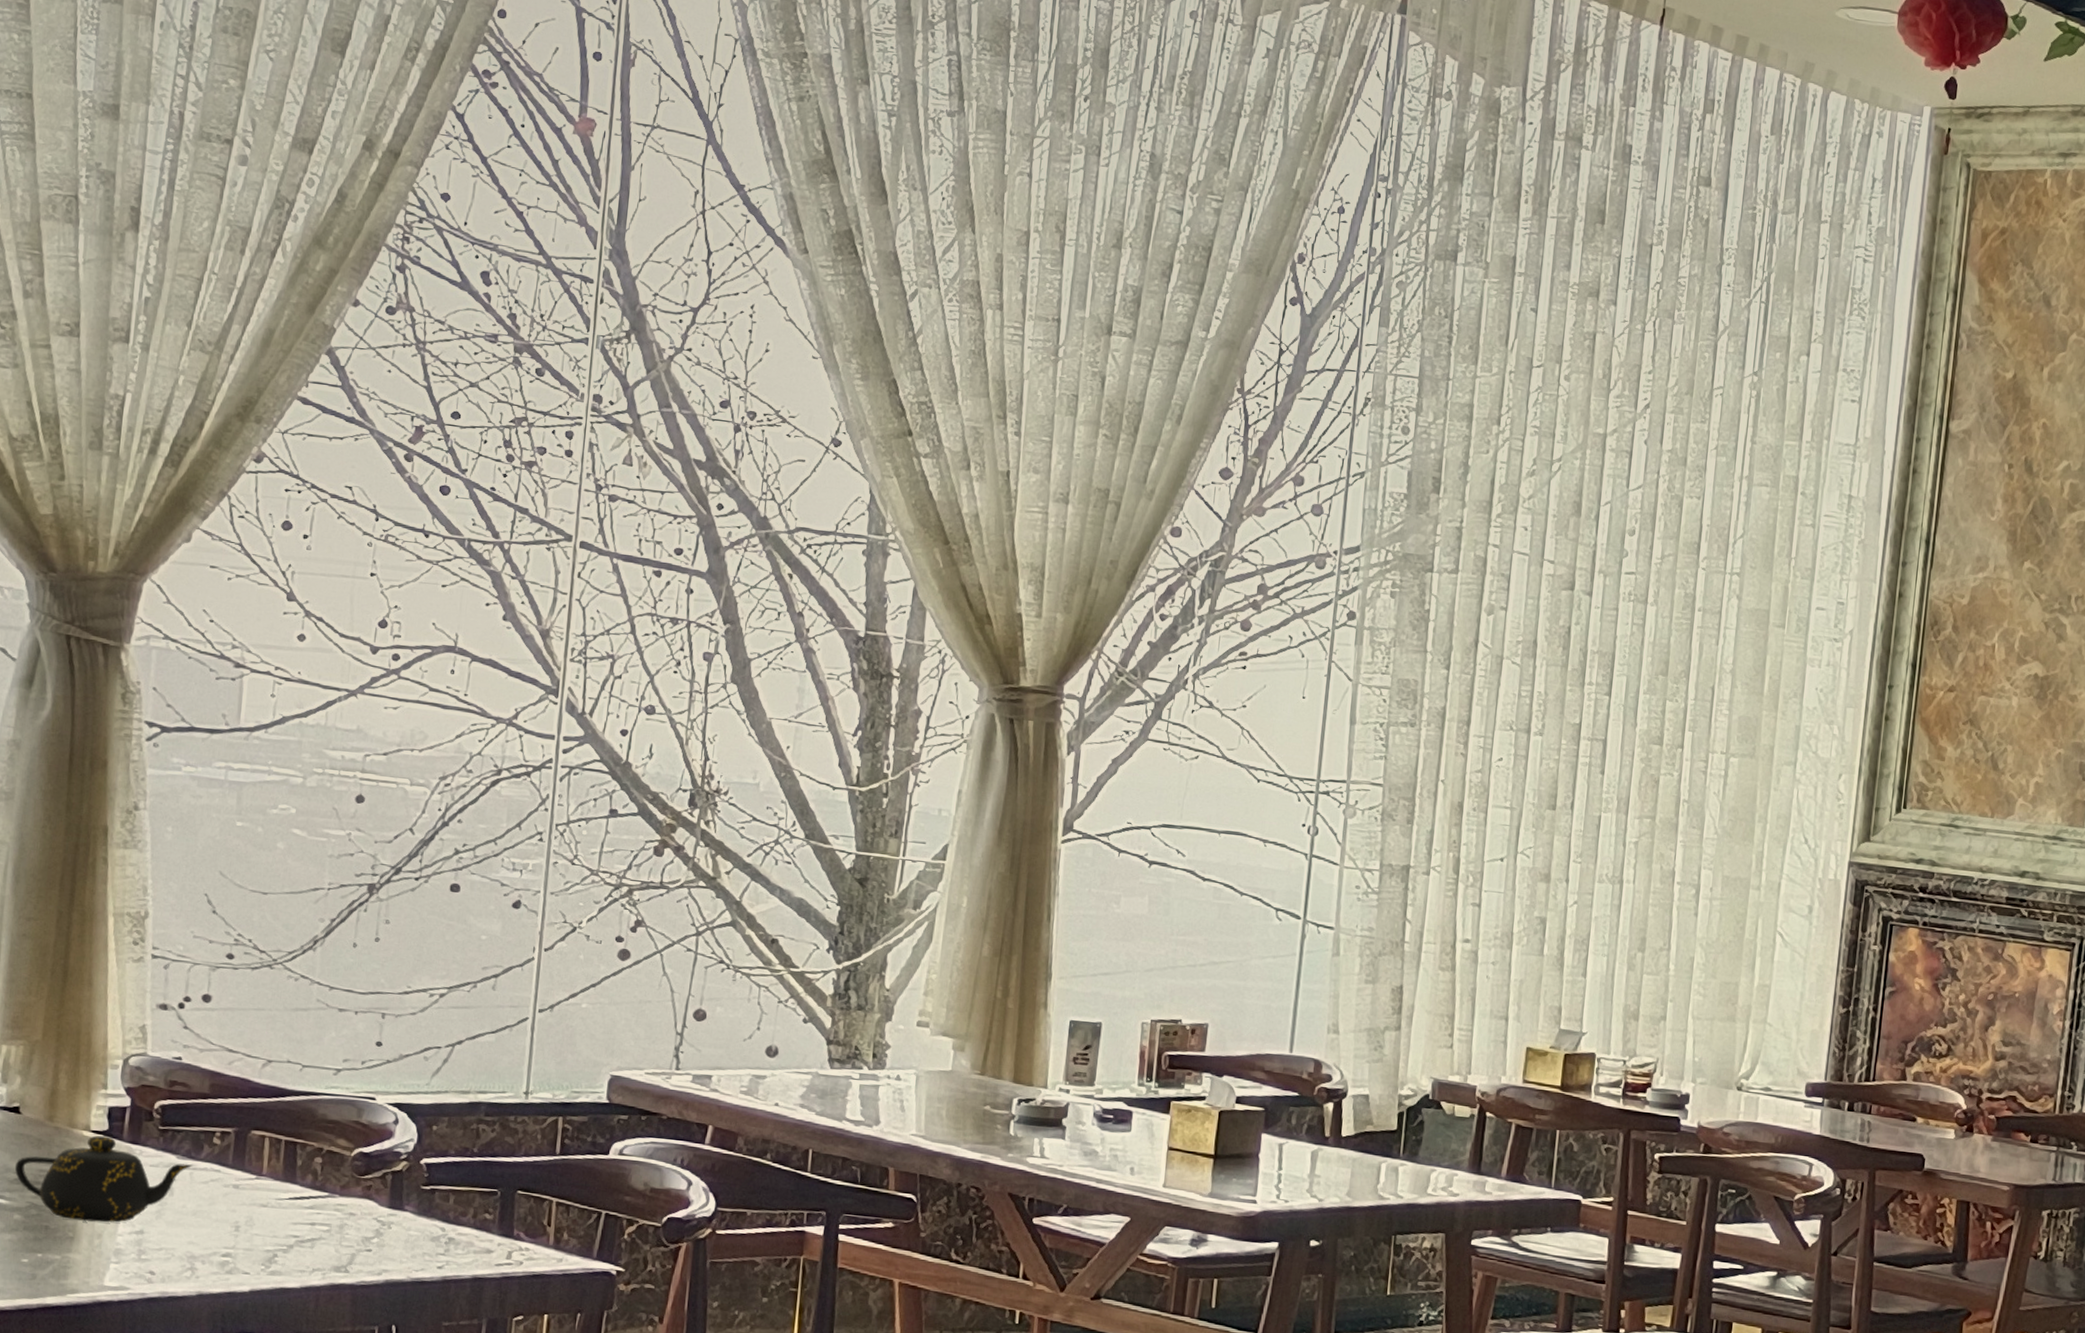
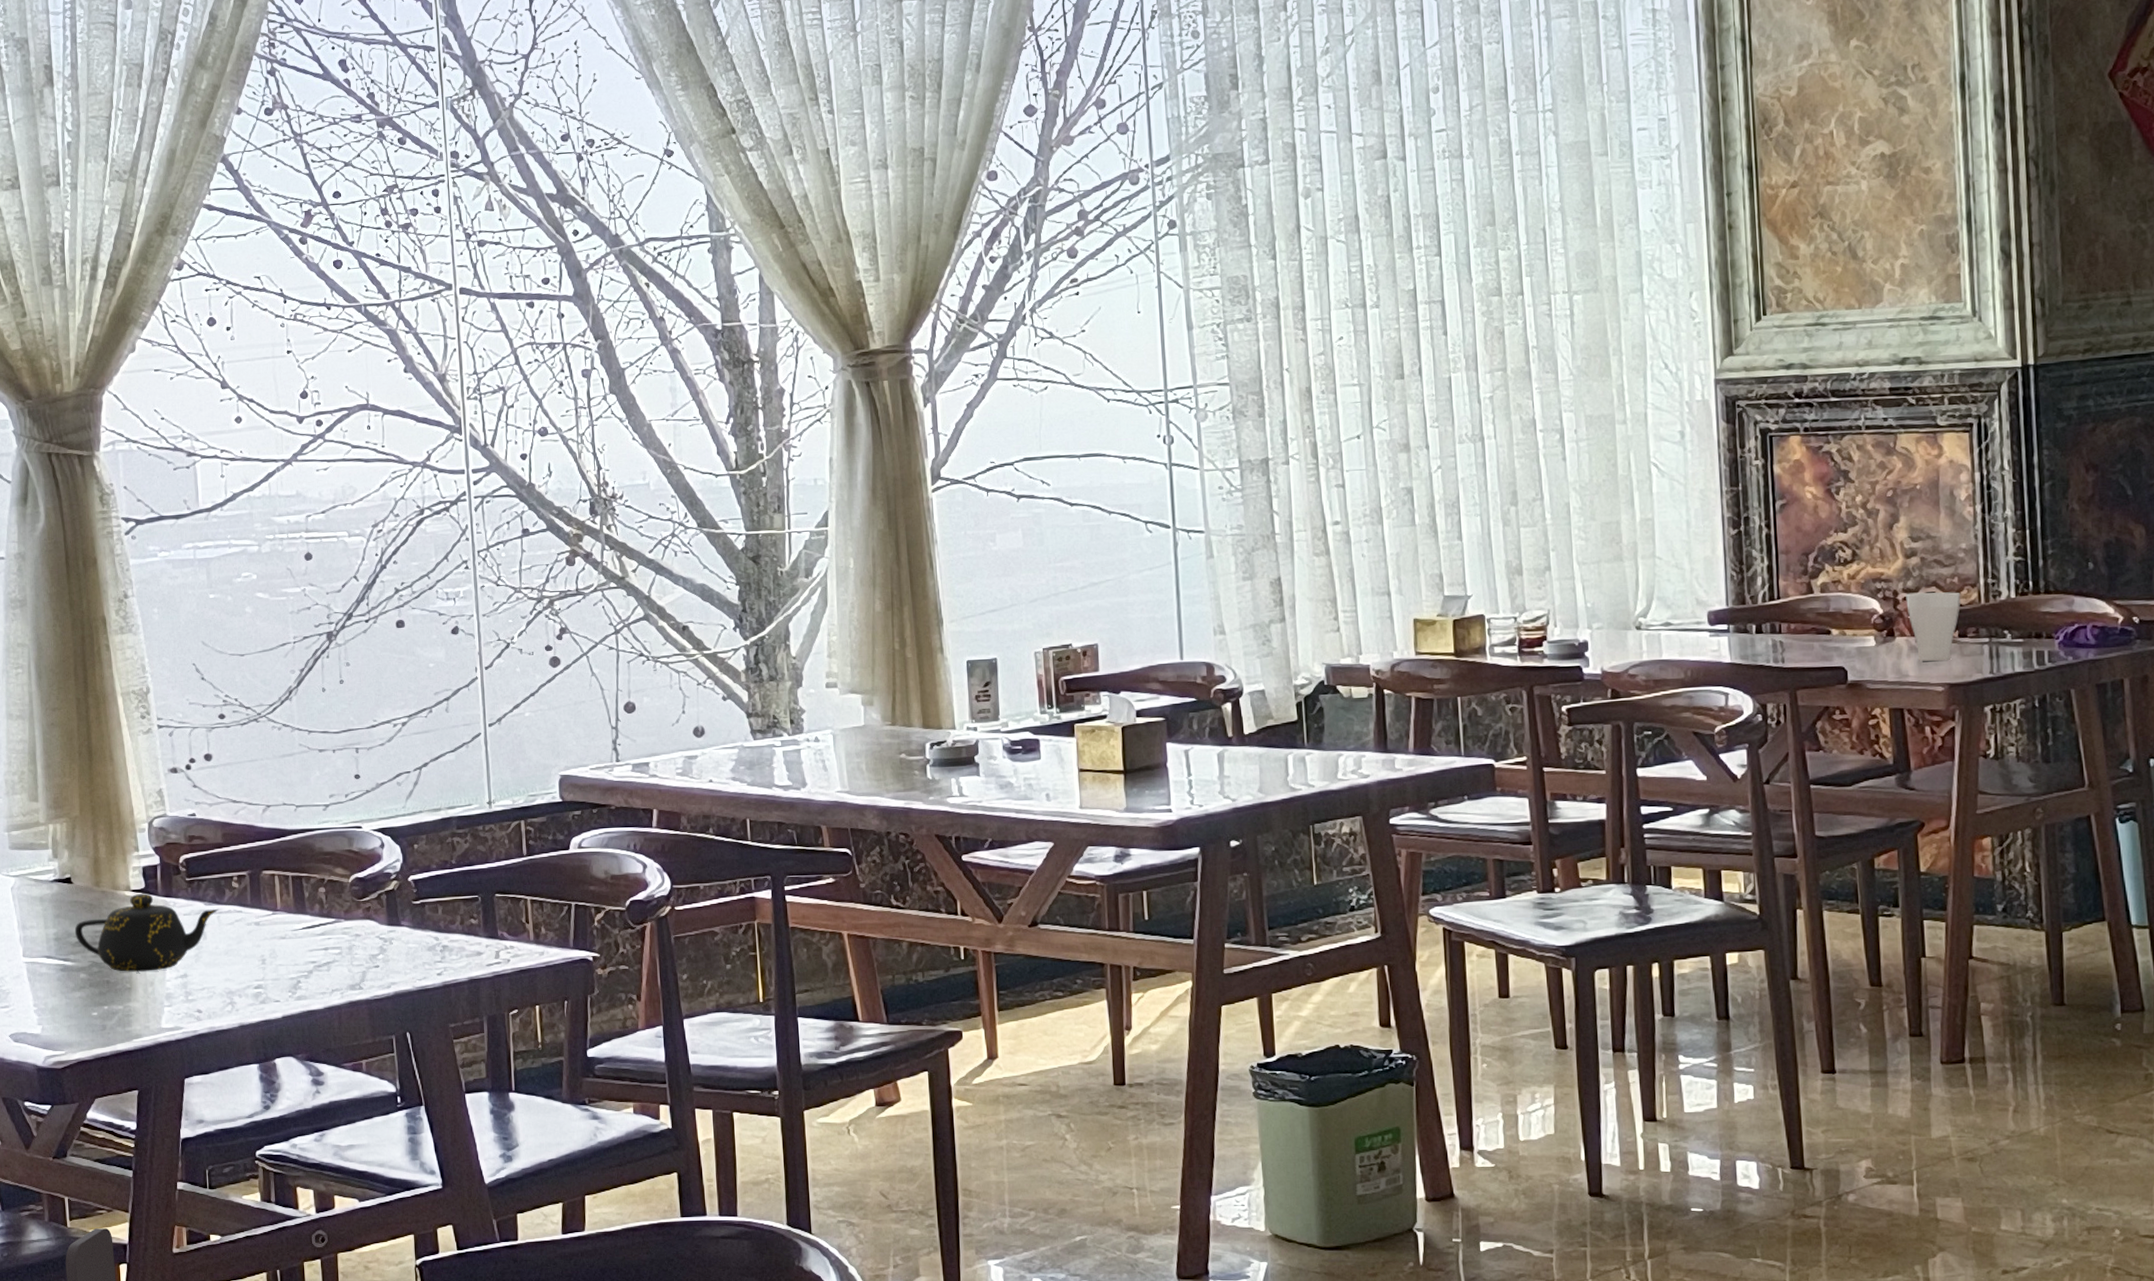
cup: none [1988,1093,2039,1163] -> present [1906,592,1961,662]

